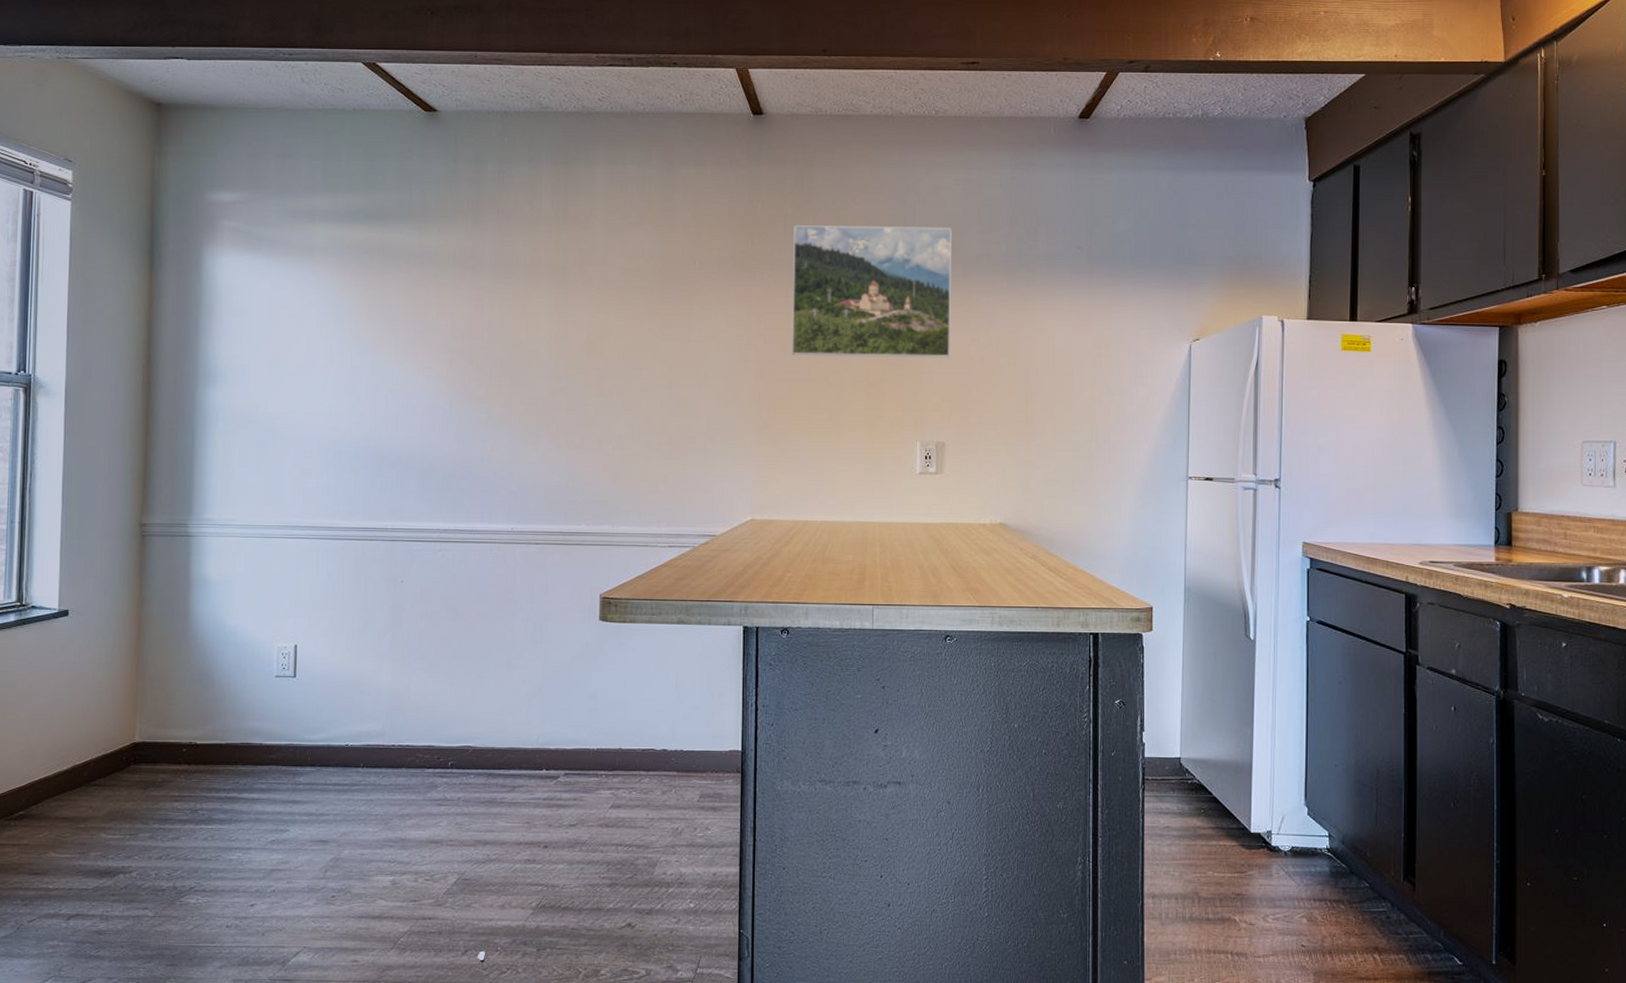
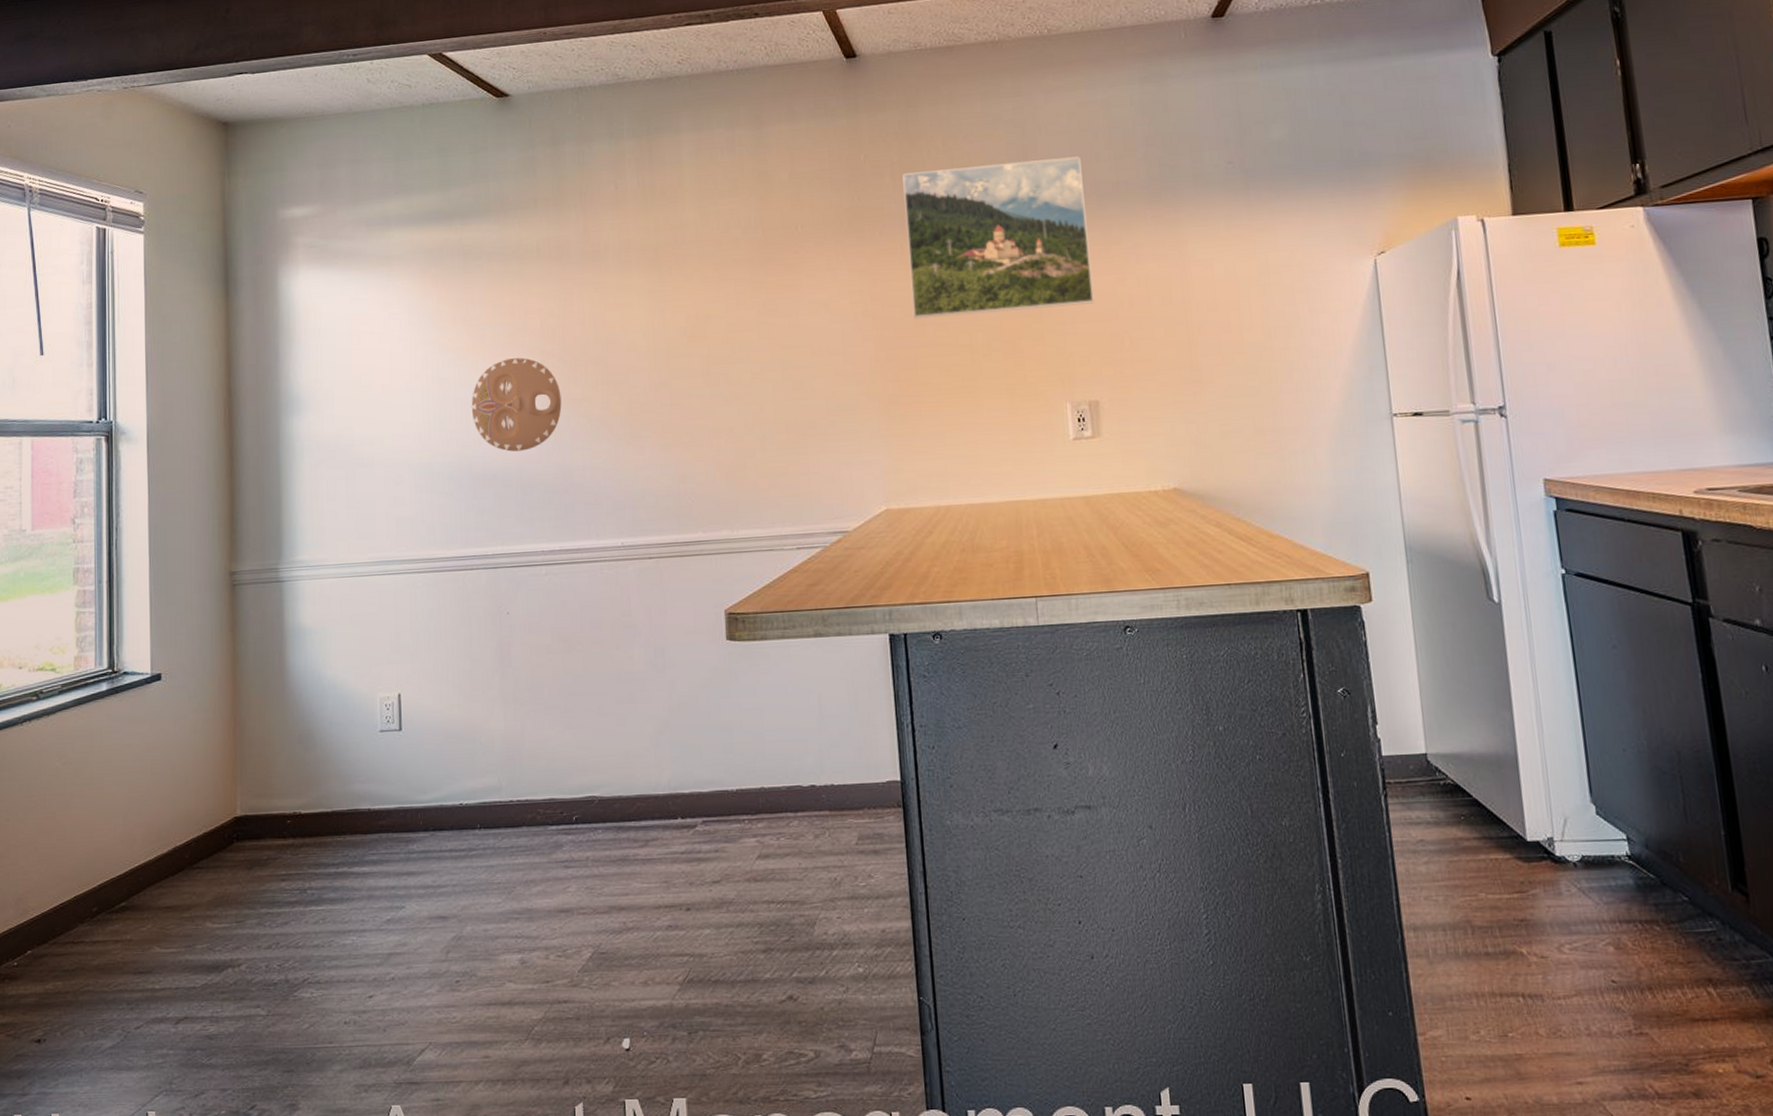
decorative plate: none [381,354,466,438] -> present [471,357,562,452]

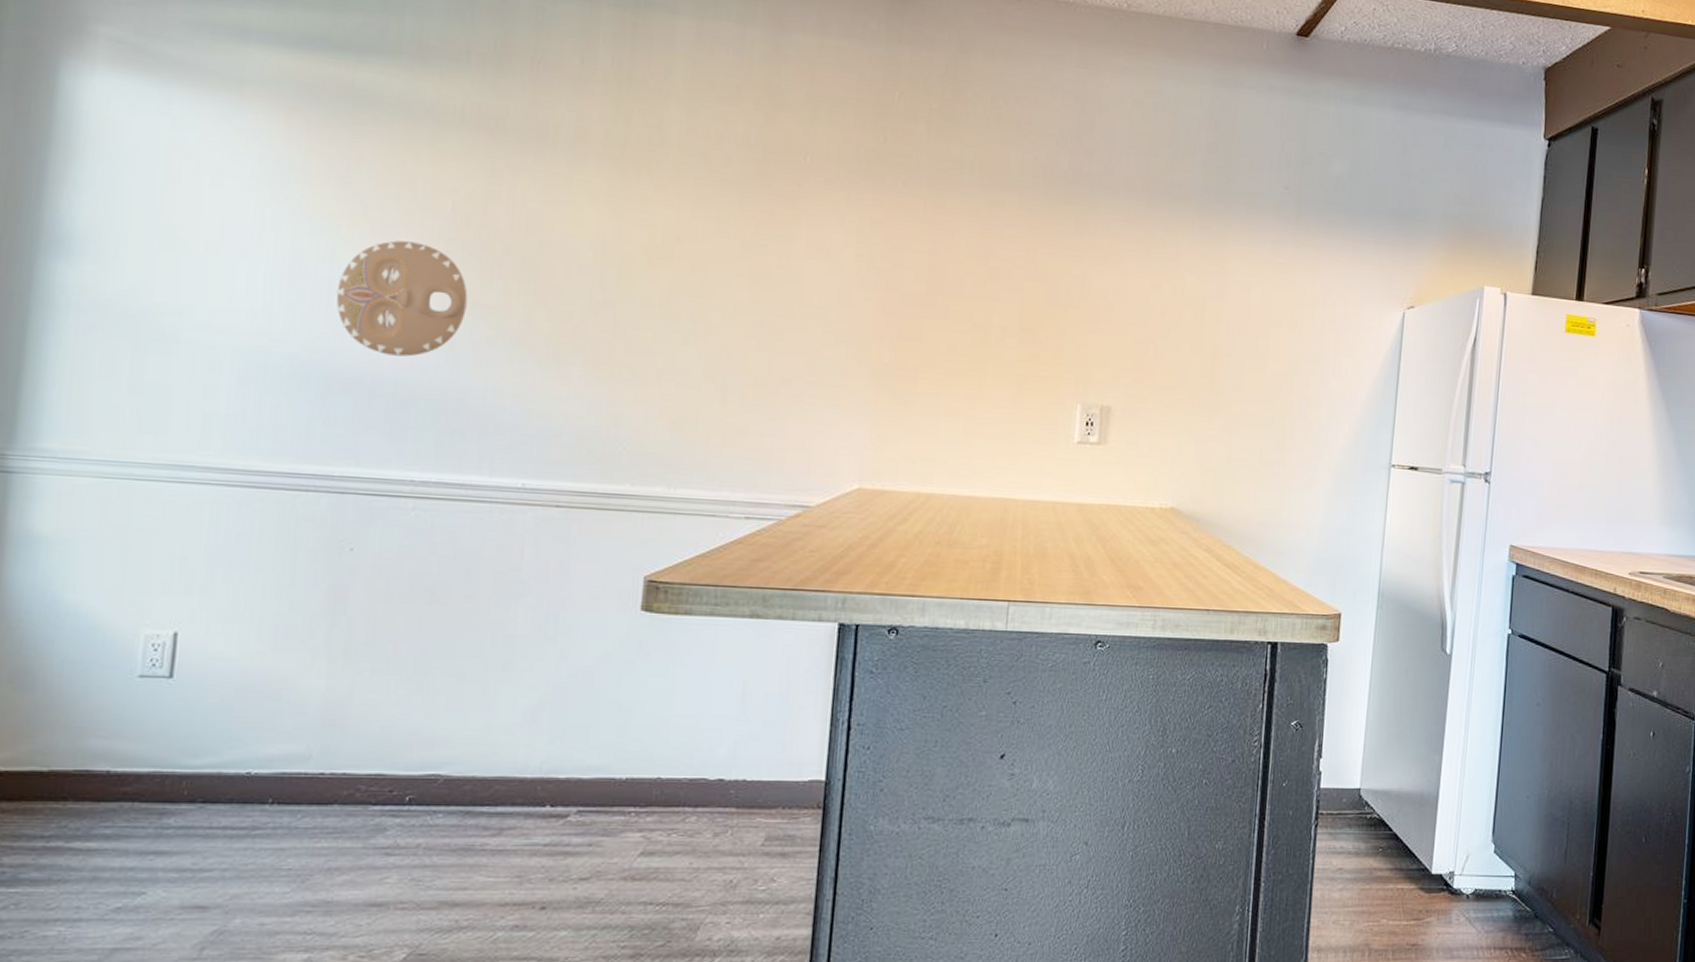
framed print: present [902,156,1094,319] -> none [926,123,1138,305]

